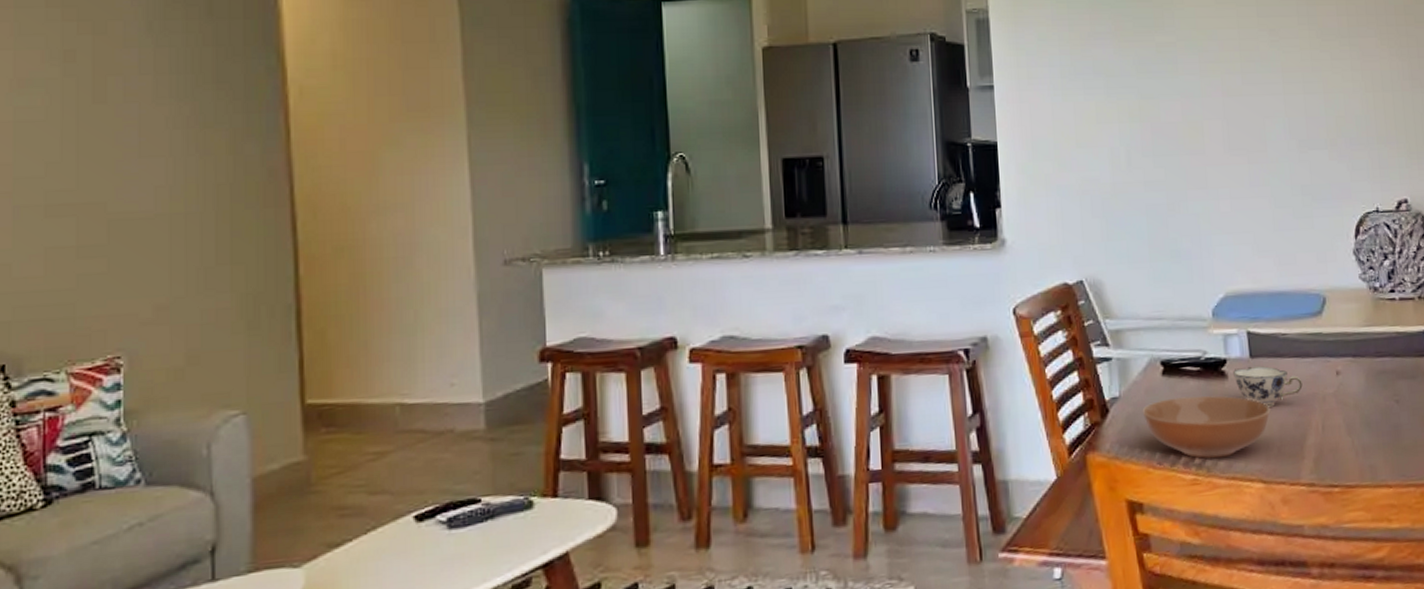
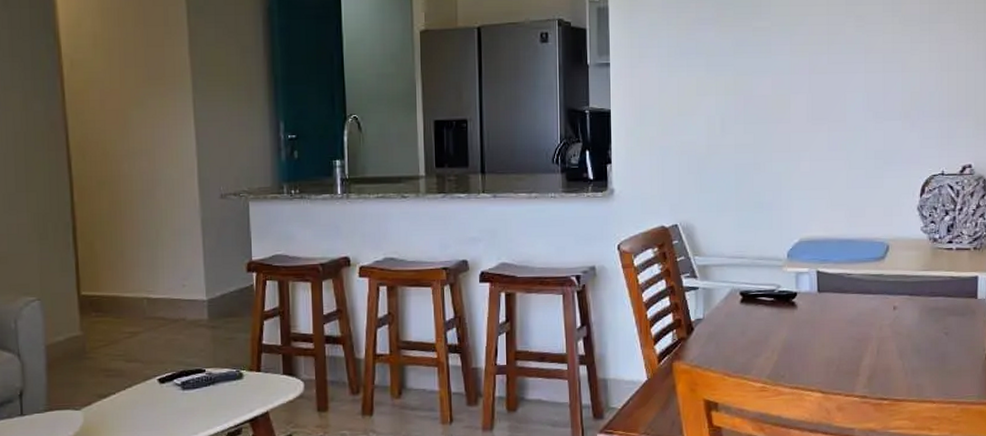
bowl: present [1142,395,1271,459] -> none [721,321,833,372]
teacup: present [1232,366,1303,407] -> none [801,299,862,333]

